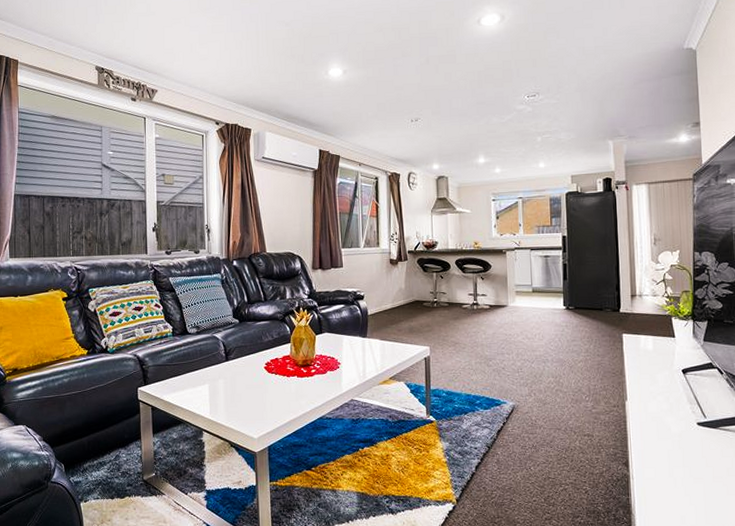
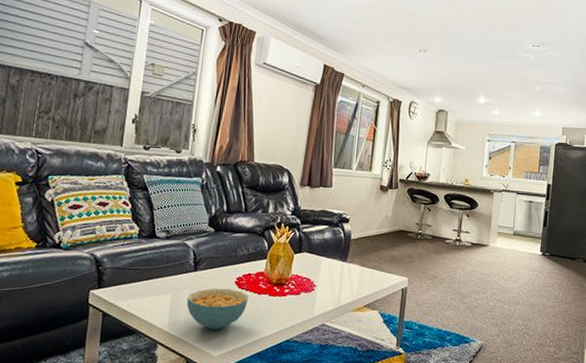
cereal bowl: none [223,374,279,414] -> present [186,288,249,330]

